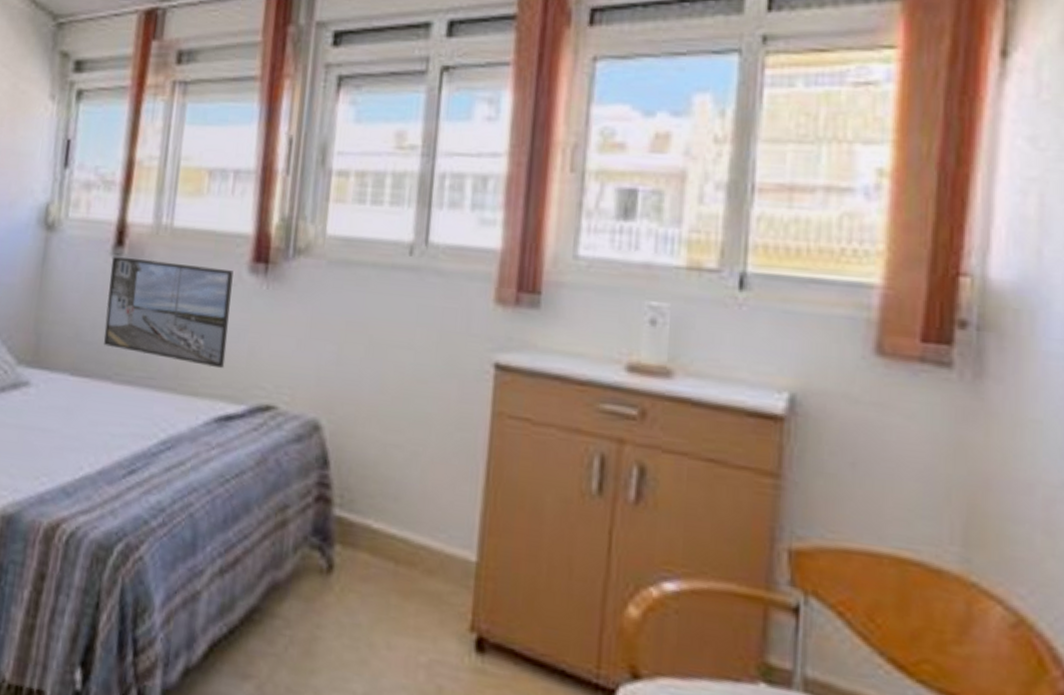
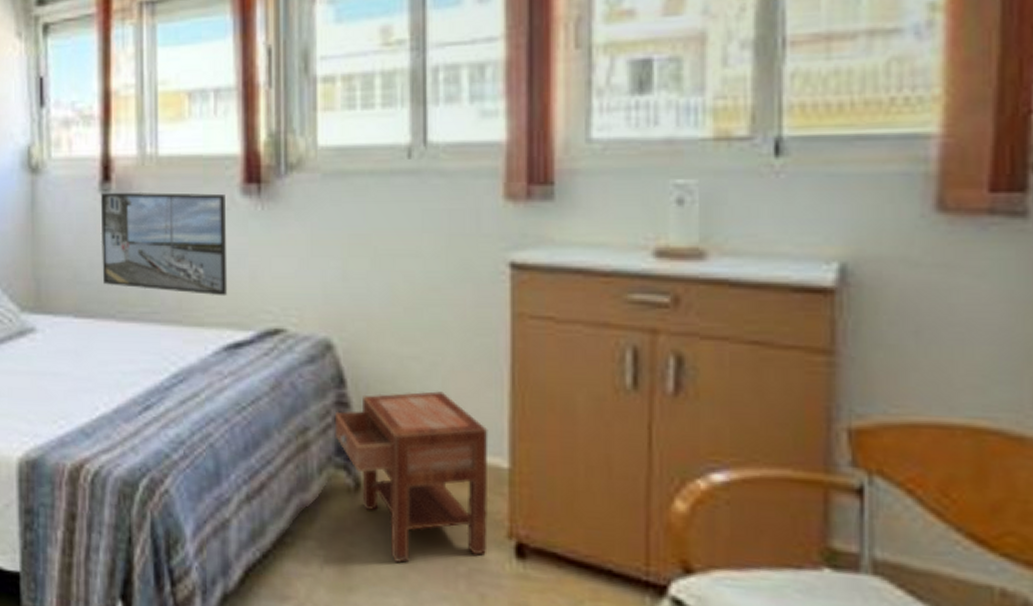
nightstand: none [314,477,460,649] -> present [336,391,489,563]

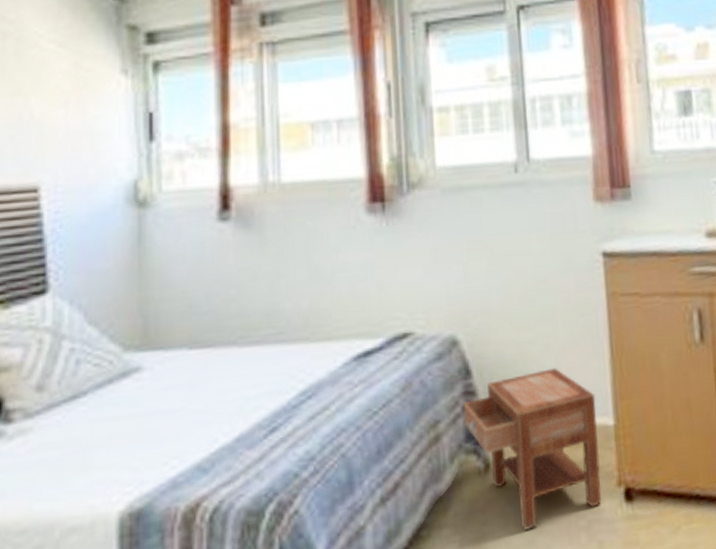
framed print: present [100,191,228,297] -> none [218,214,356,313]

